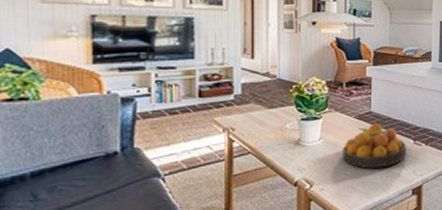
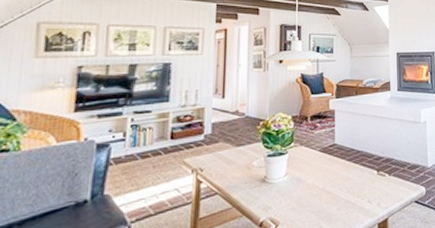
fruit bowl: present [343,124,406,169] -> none [308,156,370,204]

